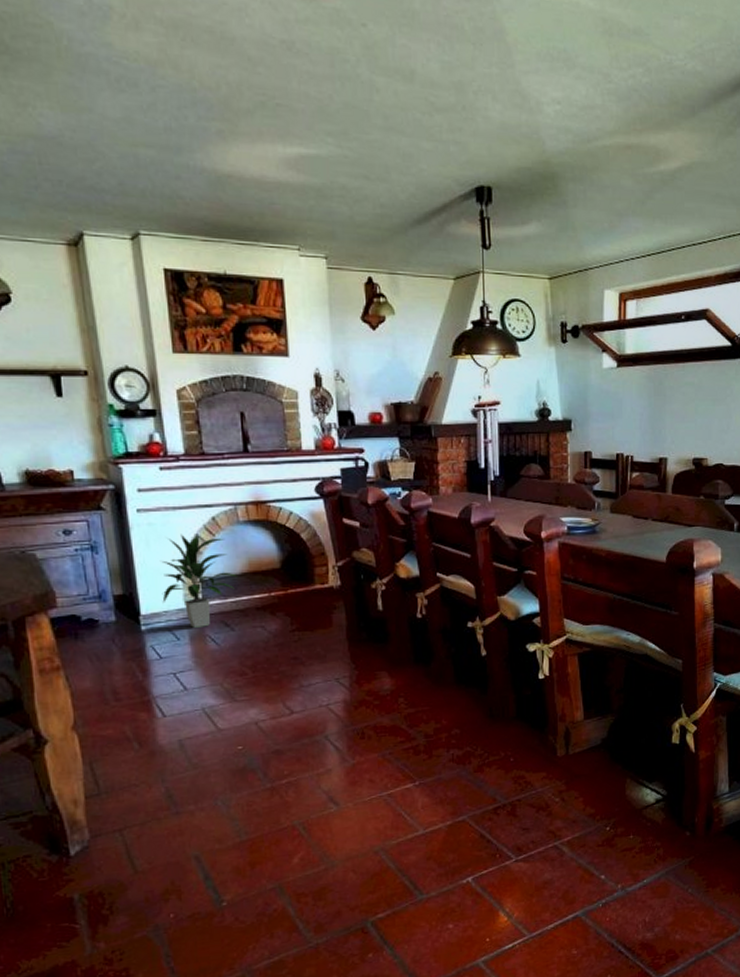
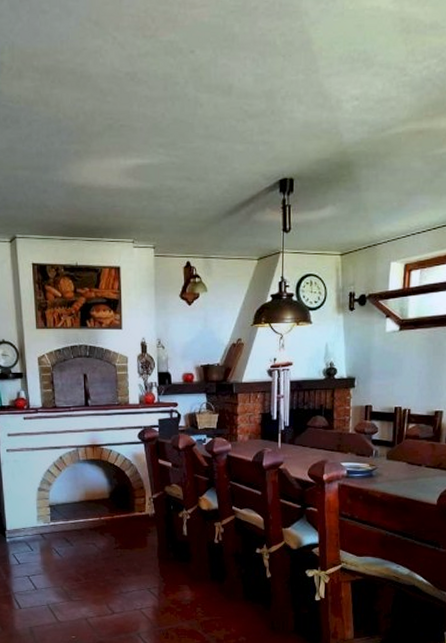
indoor plant: present [161,534,237,628] -> none [22,469,76,542]

